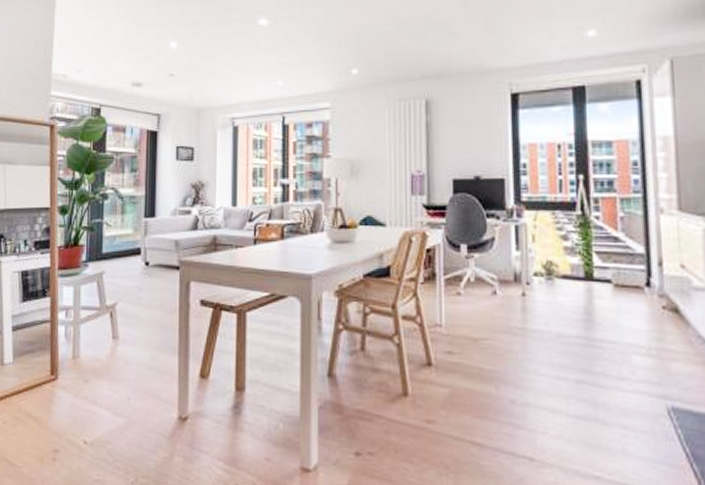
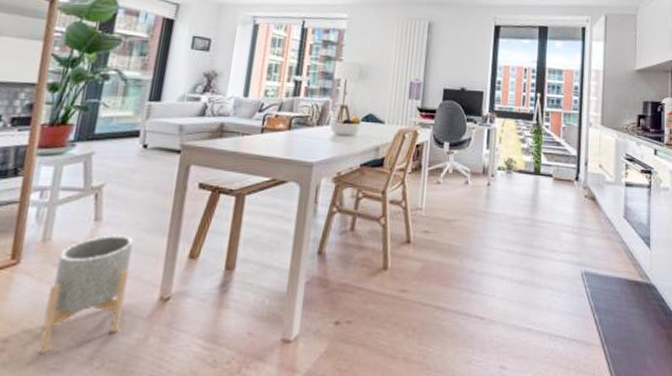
planter: none [82,353,149,466] -> present [38,235,134,355]

